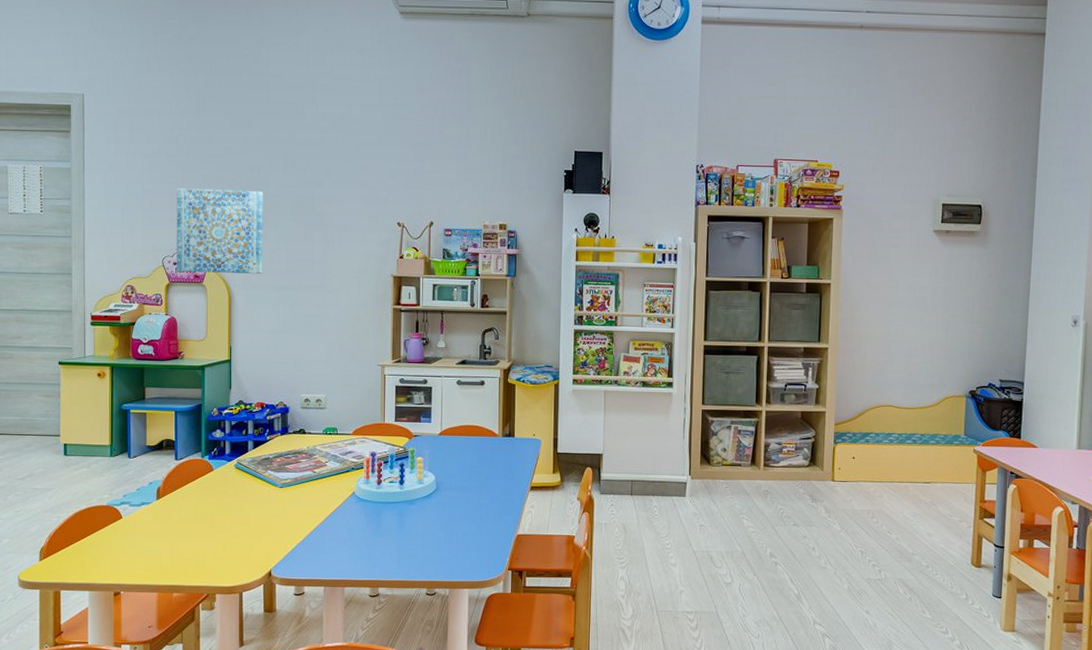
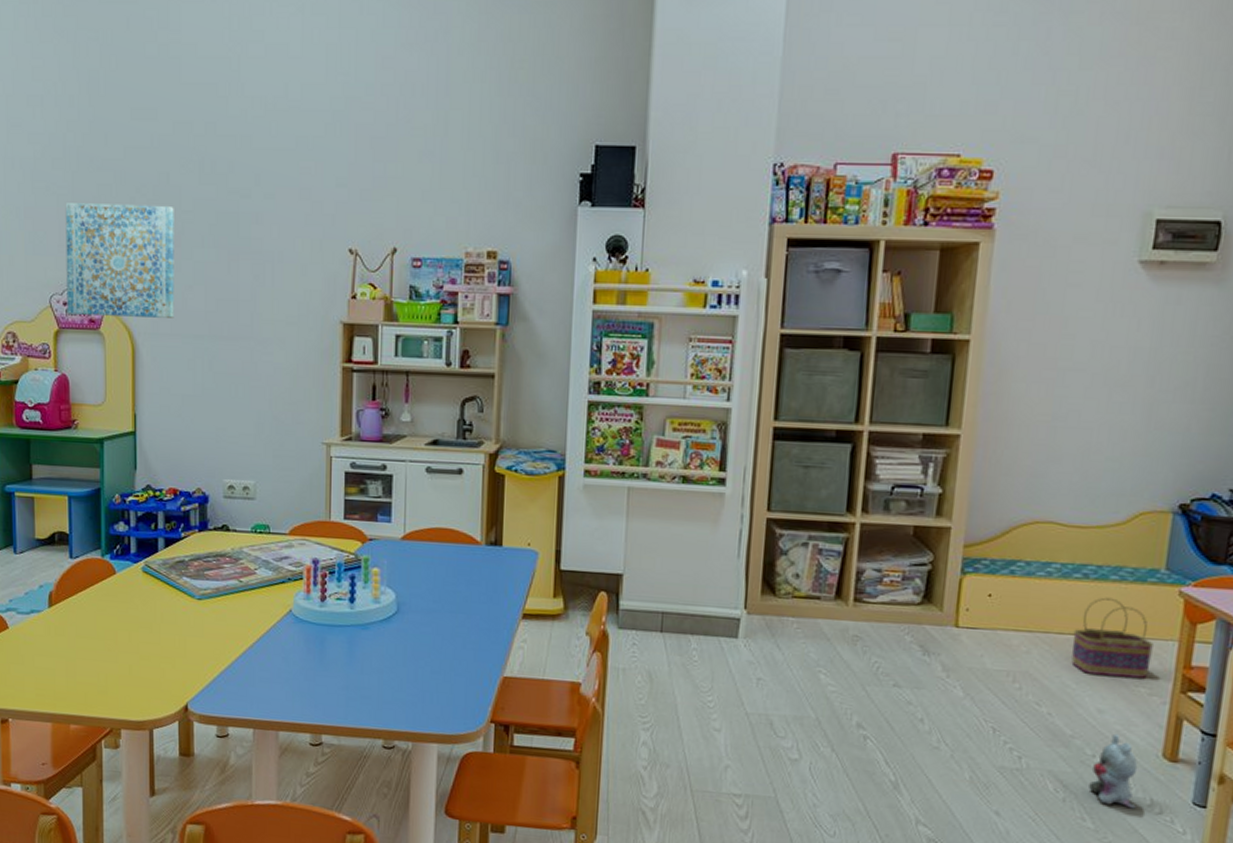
basket: none [908,456,960,510] -> present [1071,597,1153,678]
plush toy: none [926,550,957,602] -> present [1089,733,1138,809]

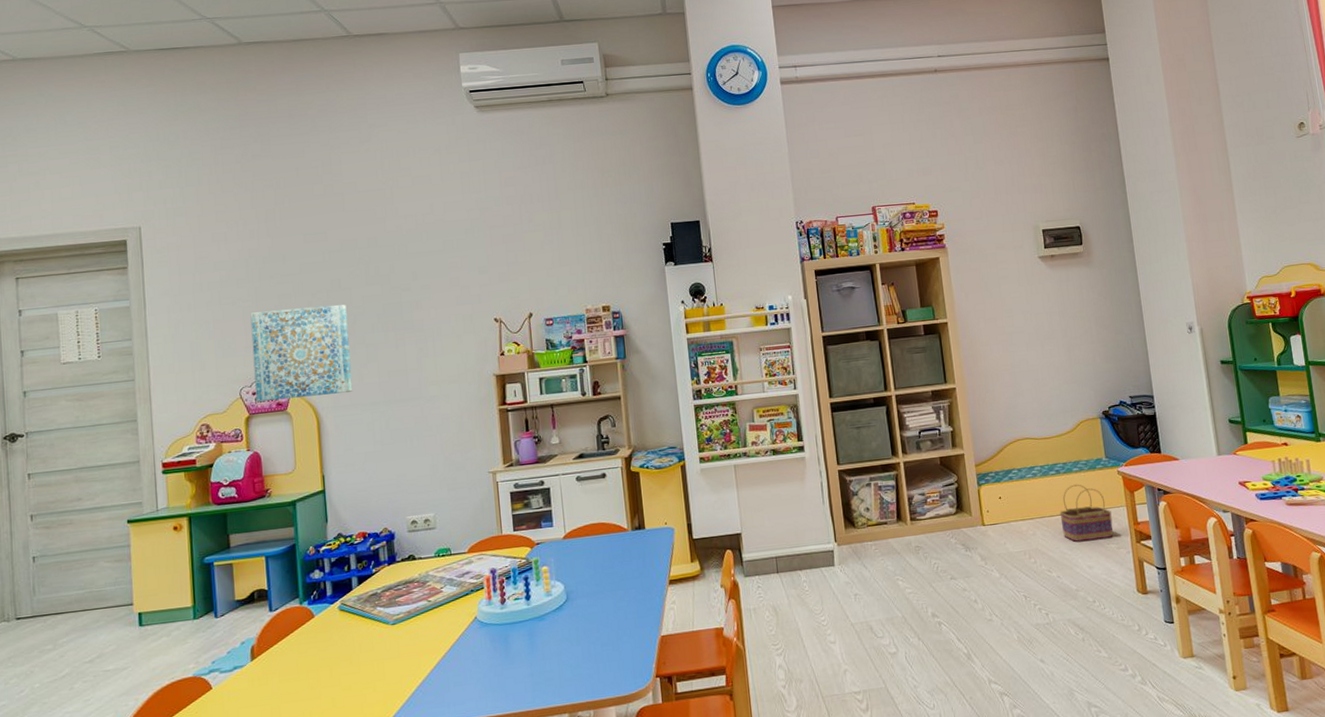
plush toy: present [1089,733,1138,809] -> none [1096,581,1131,636]

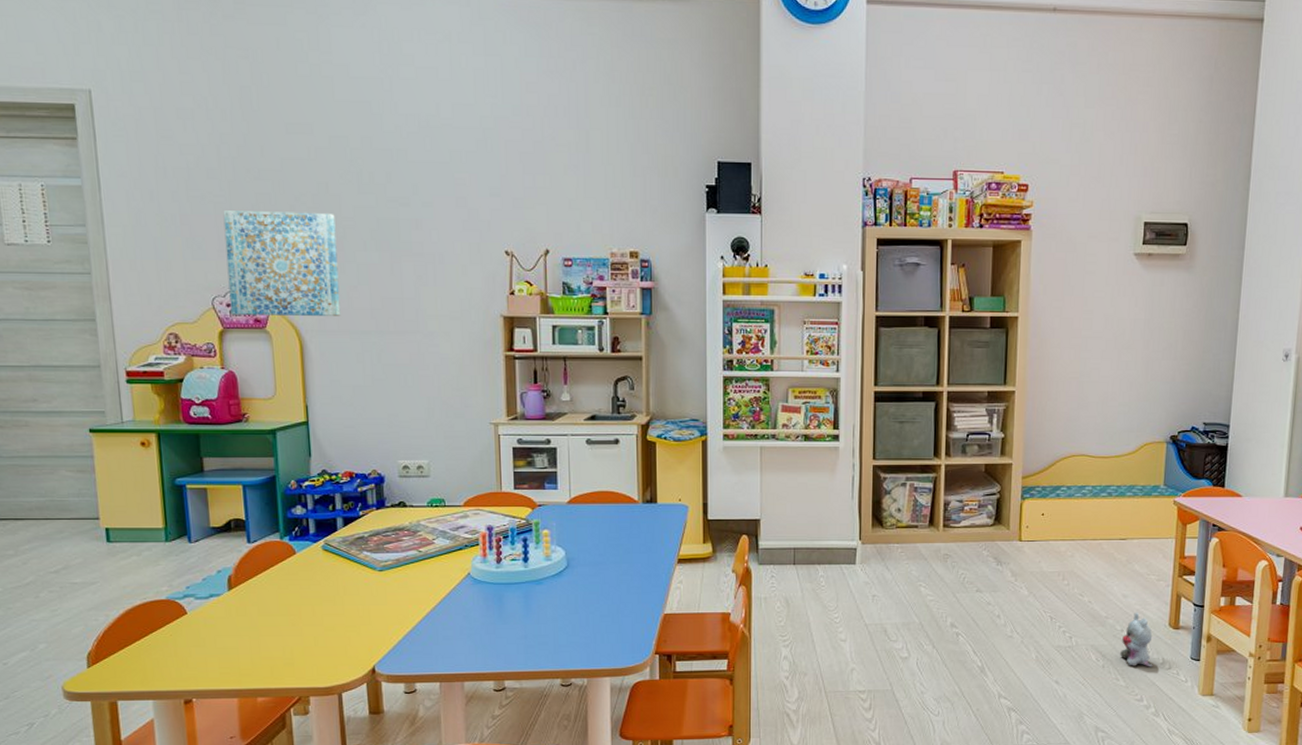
basket: present [1059,484,1113,542] -> none [1103,509,1158,568]
plush toy: none [1096,581,1131,636] -> present [1120,612,1153,667]

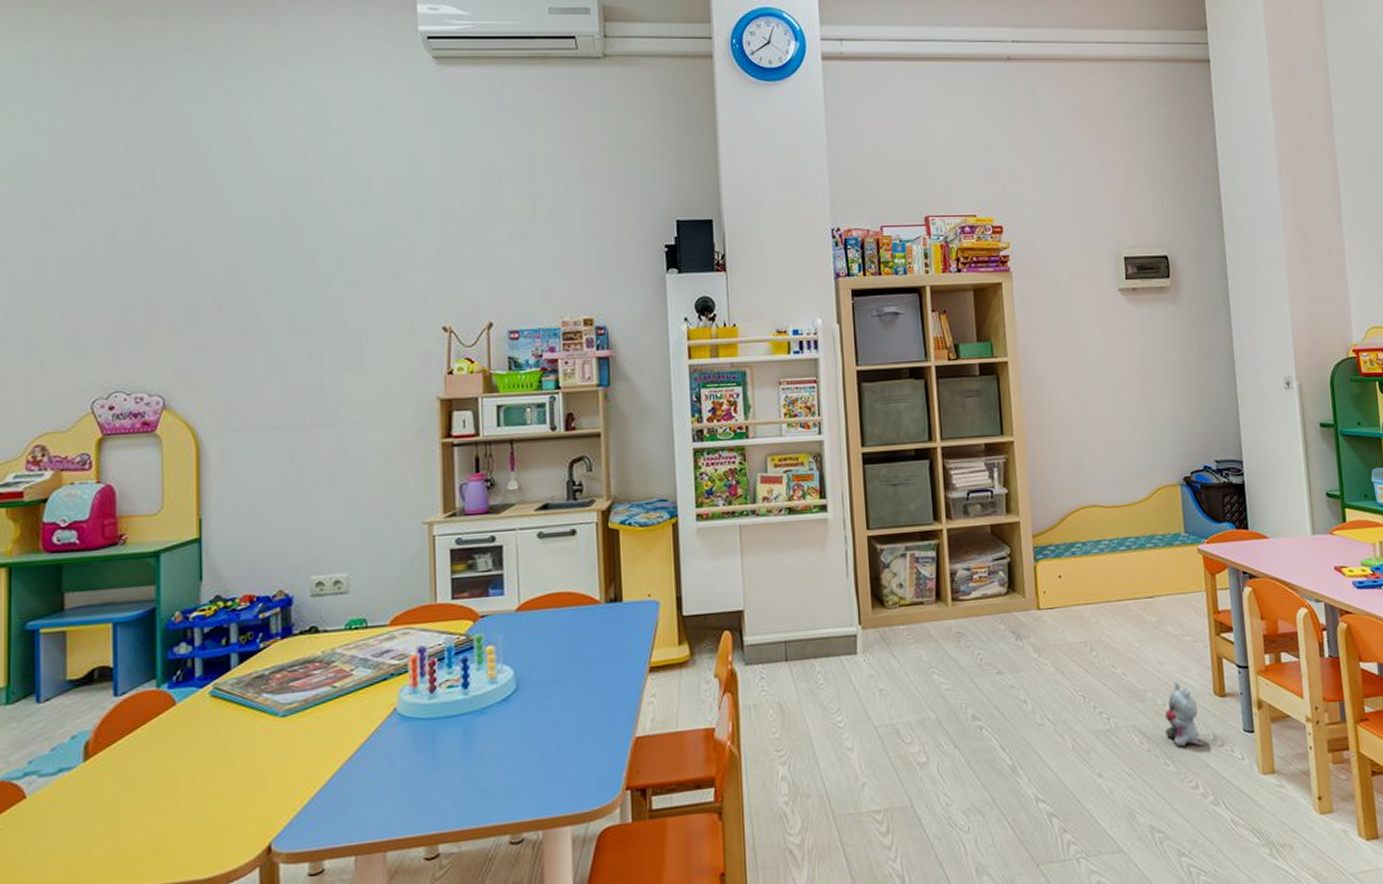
wall art: present [223,210,341,316] -> none [113,298,248,419]

